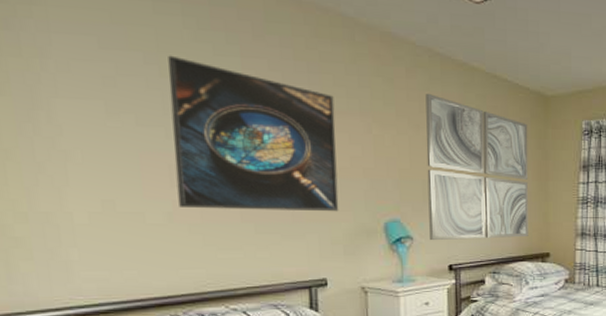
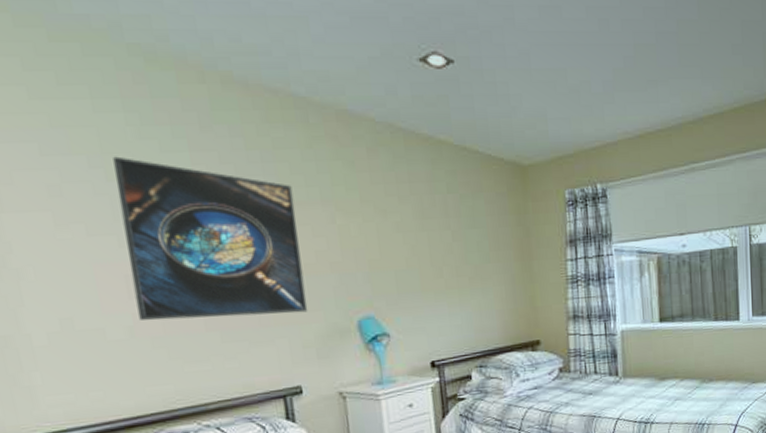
wall art: present [425,93,529,241] -> none [390,173,515,337]

